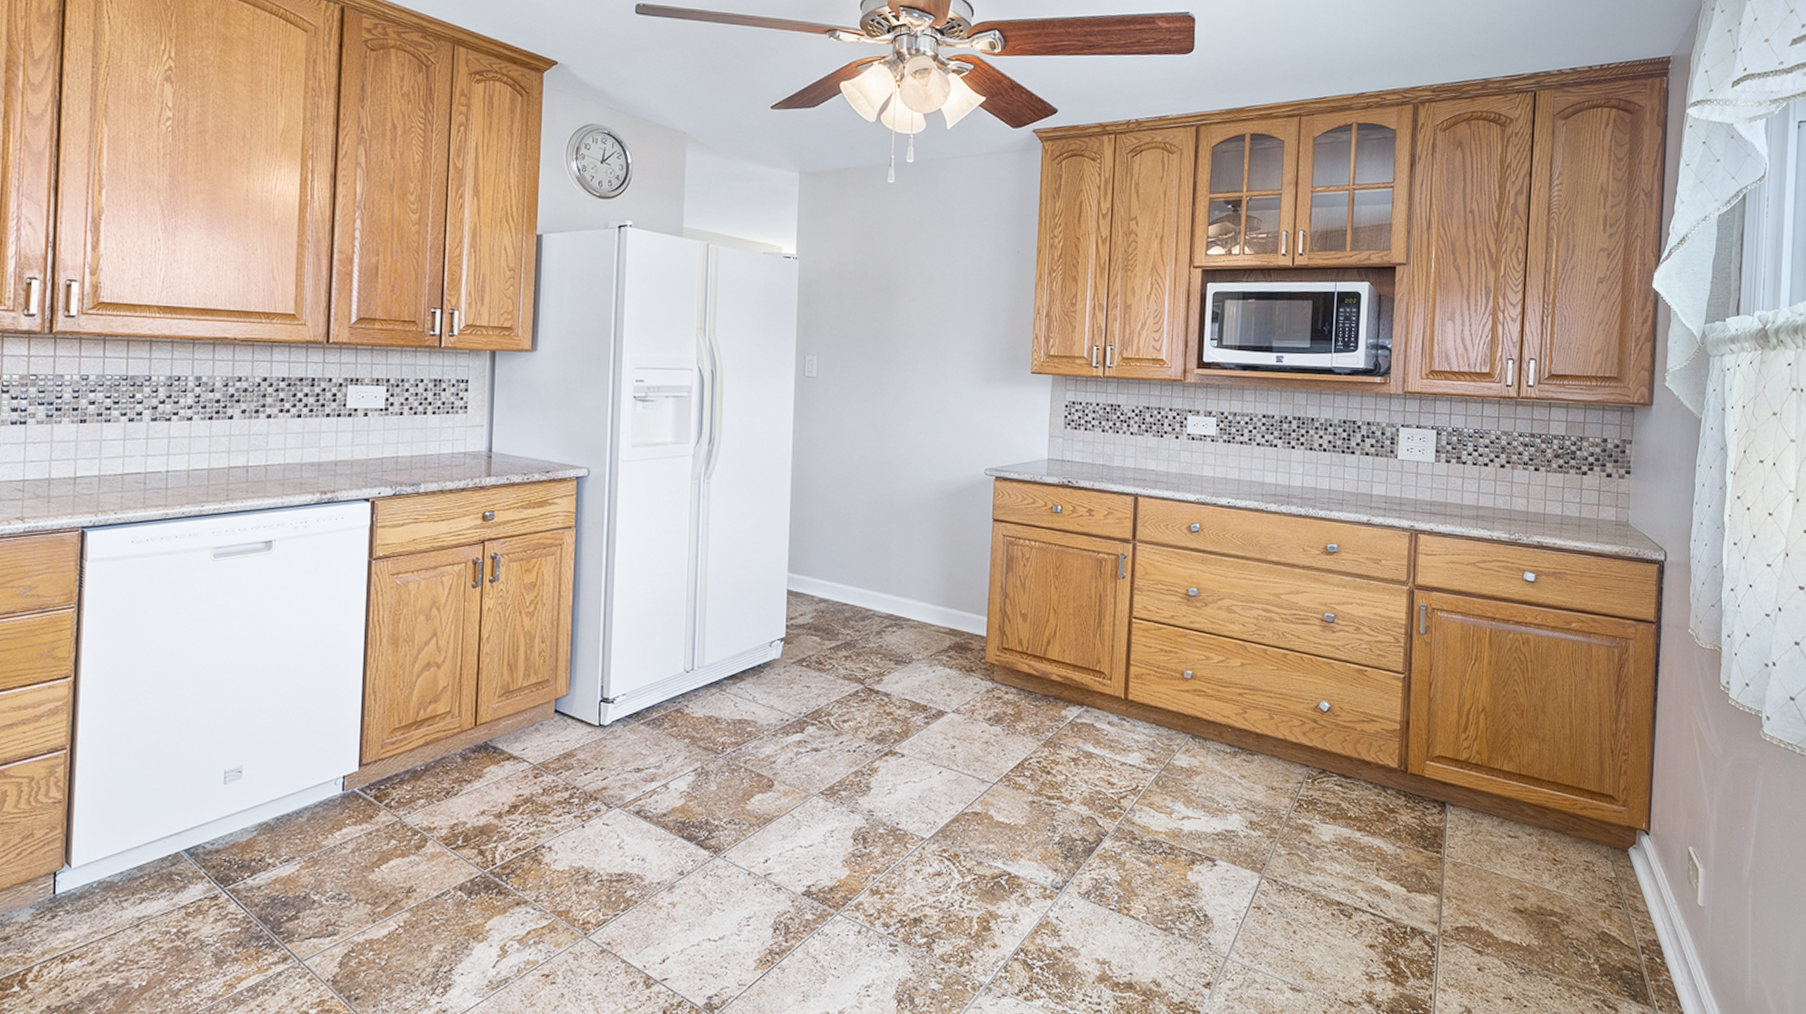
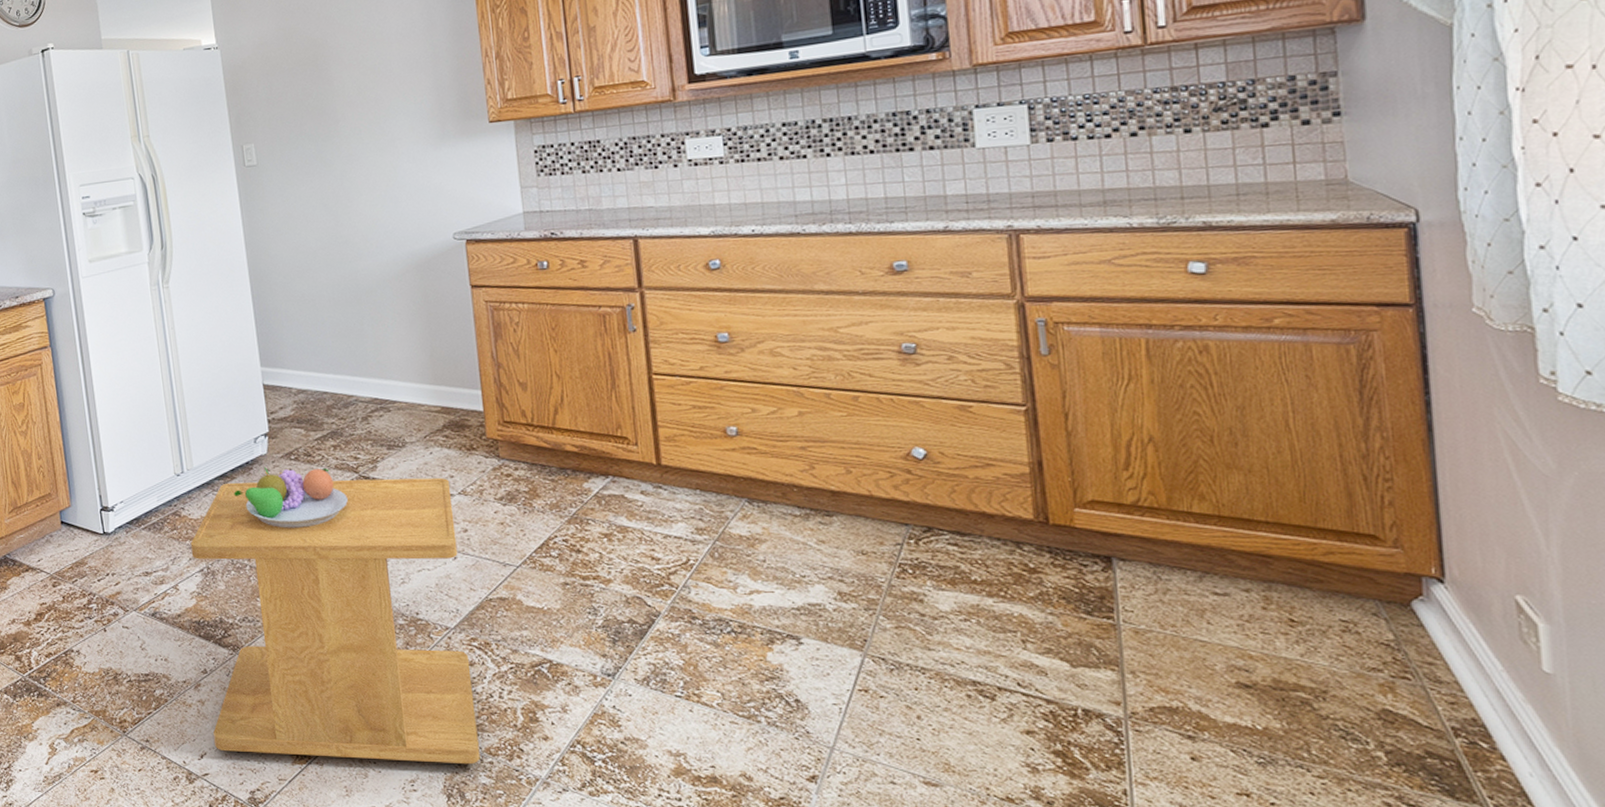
side table: none [679,683,947,971] -> present [190,477,480,765]
fruit bowl: none [741,671,850,734] -> present [234,467,348,528]

